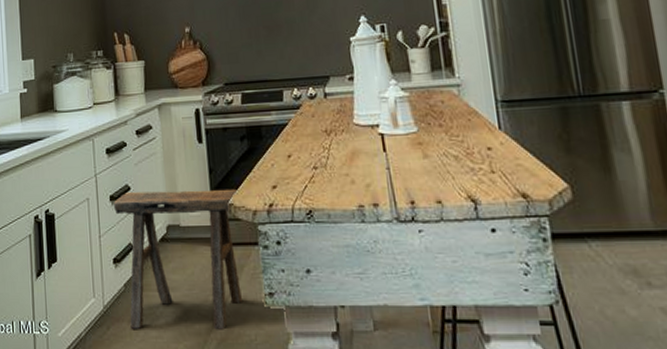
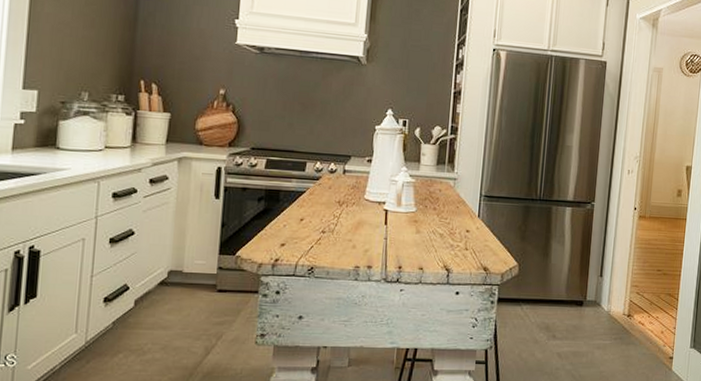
stool: present [114,188,242,330] -> none [113,237,249,365]

